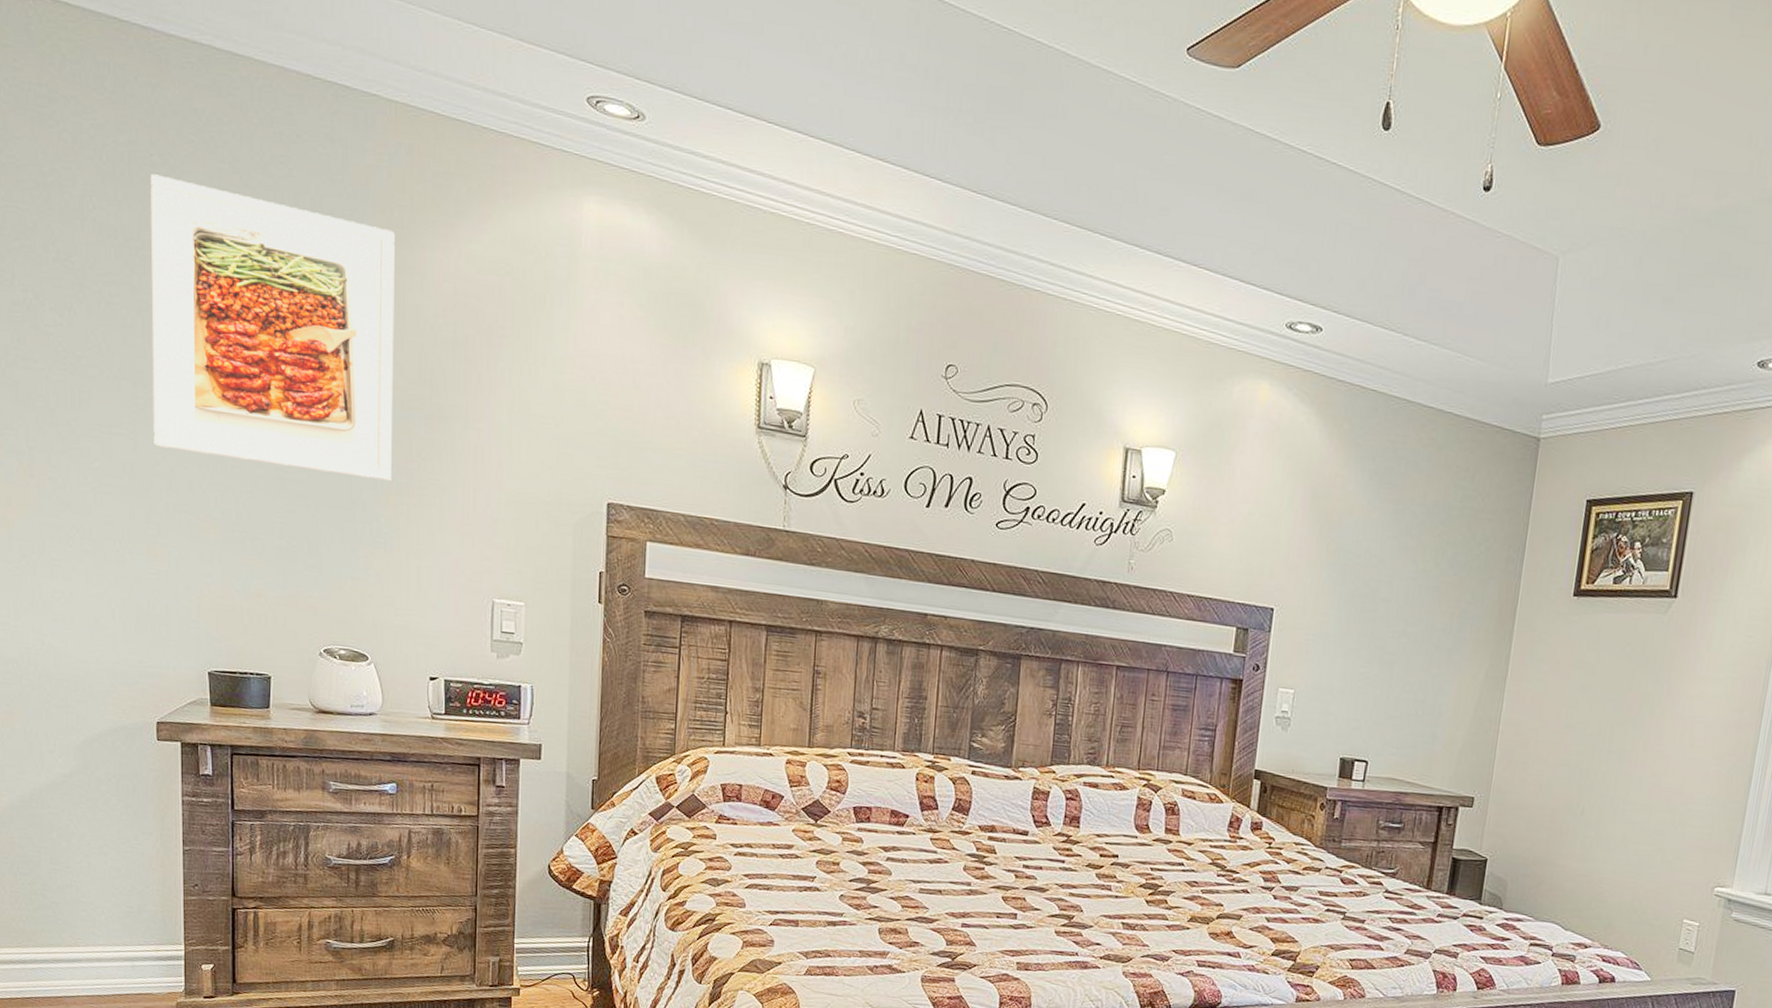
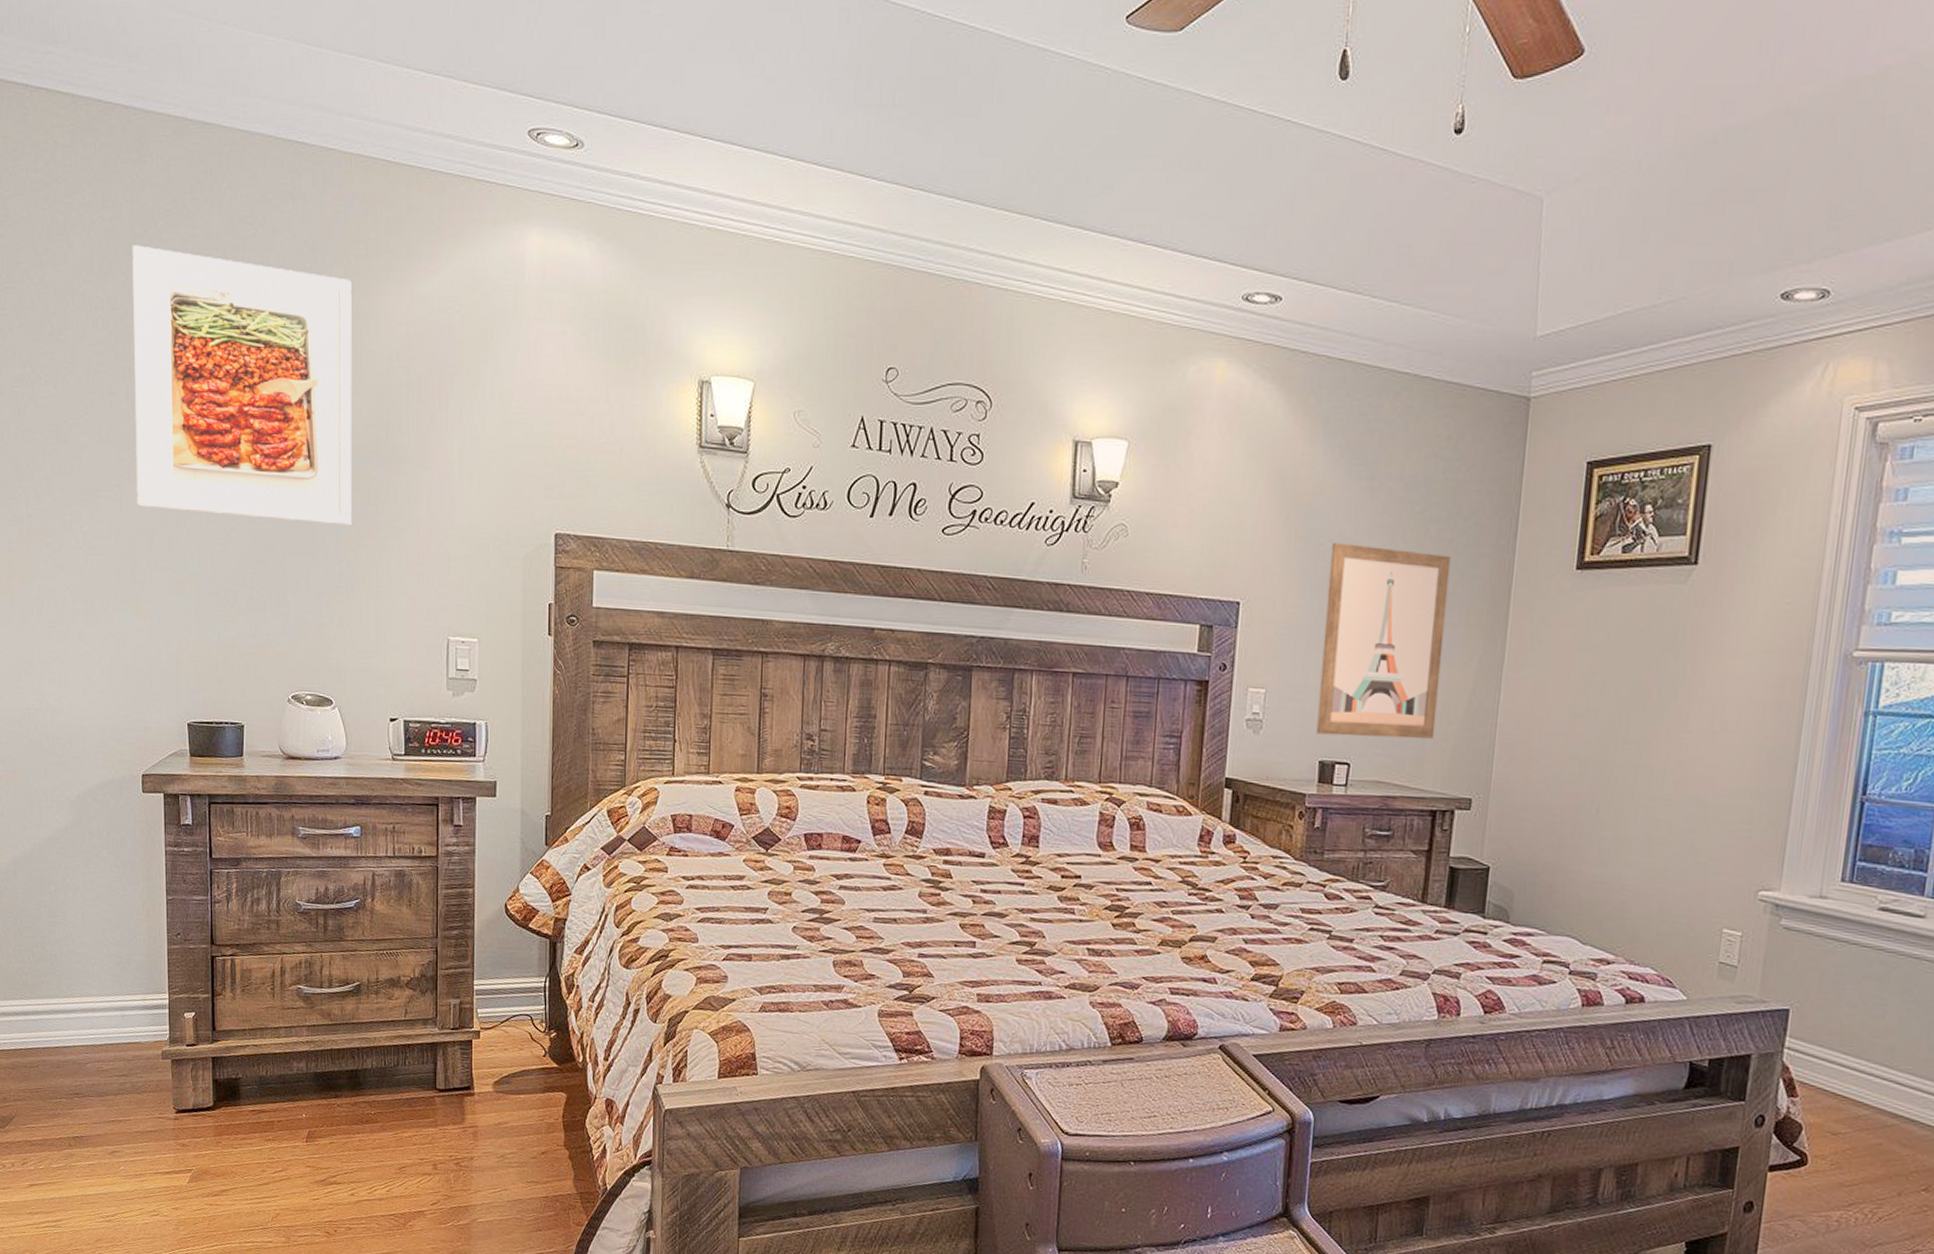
wall art: none [1338,559,1465,742] -> present [1316,543,1451,739]

